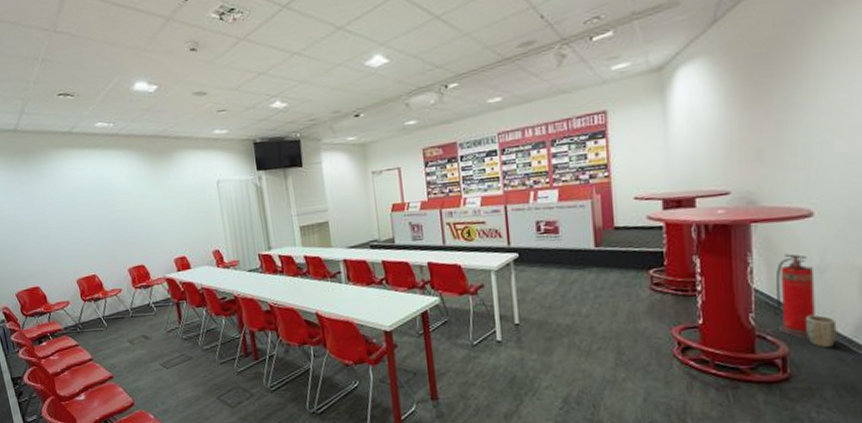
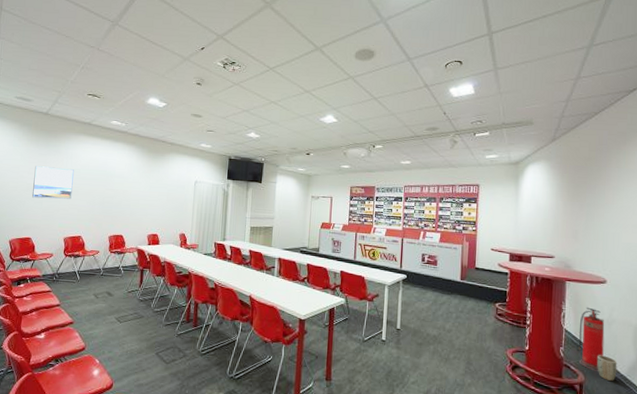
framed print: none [20,195,73,239] -> present [32,166,75,199]

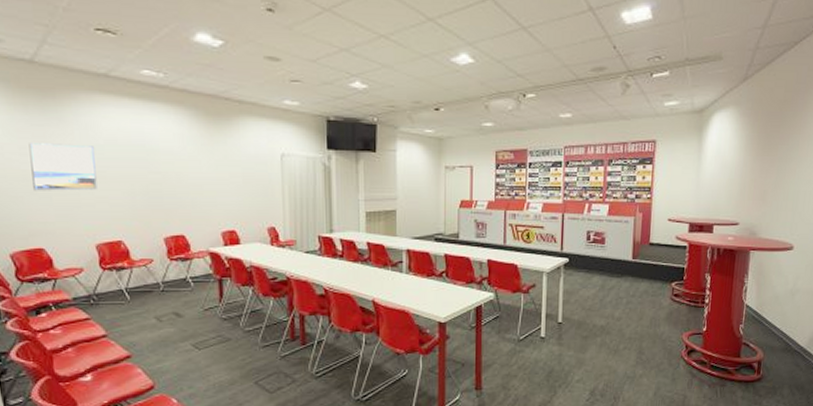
fire extinguisher: present [576,307,605,371] -> none [757,278,788,346]
plant pot: present [597,355,617,381] -> none [777,329,798,355]

